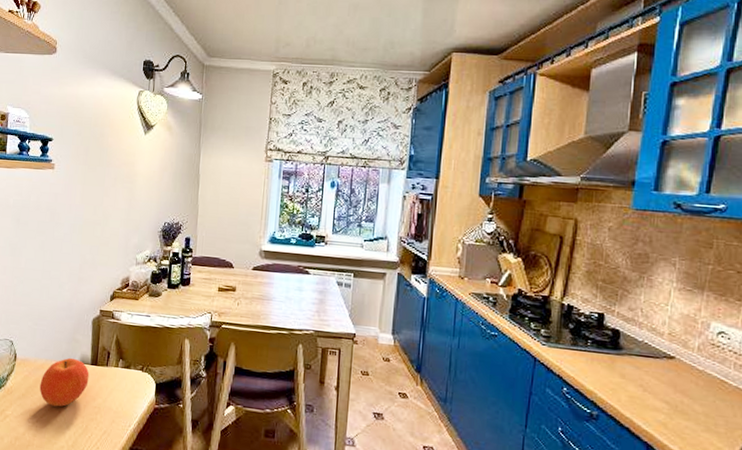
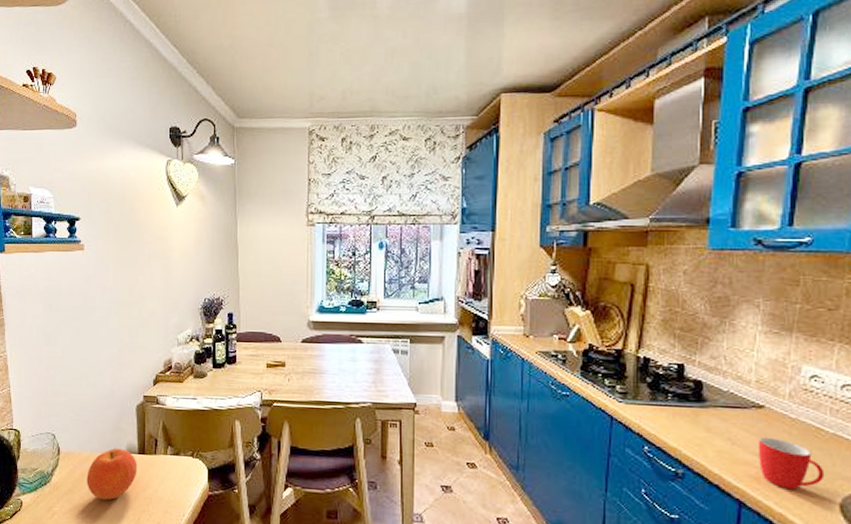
mug: none [666,385,726,437] -> present [757,437,825,490]

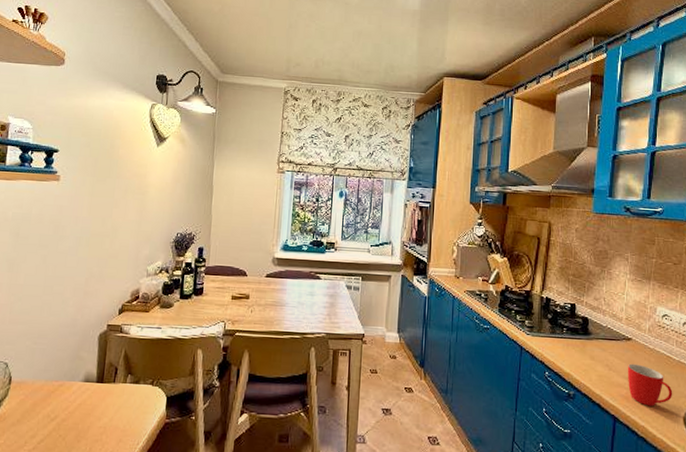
fruit: present [86,447,137,500] -> none [37,376,95,431]

